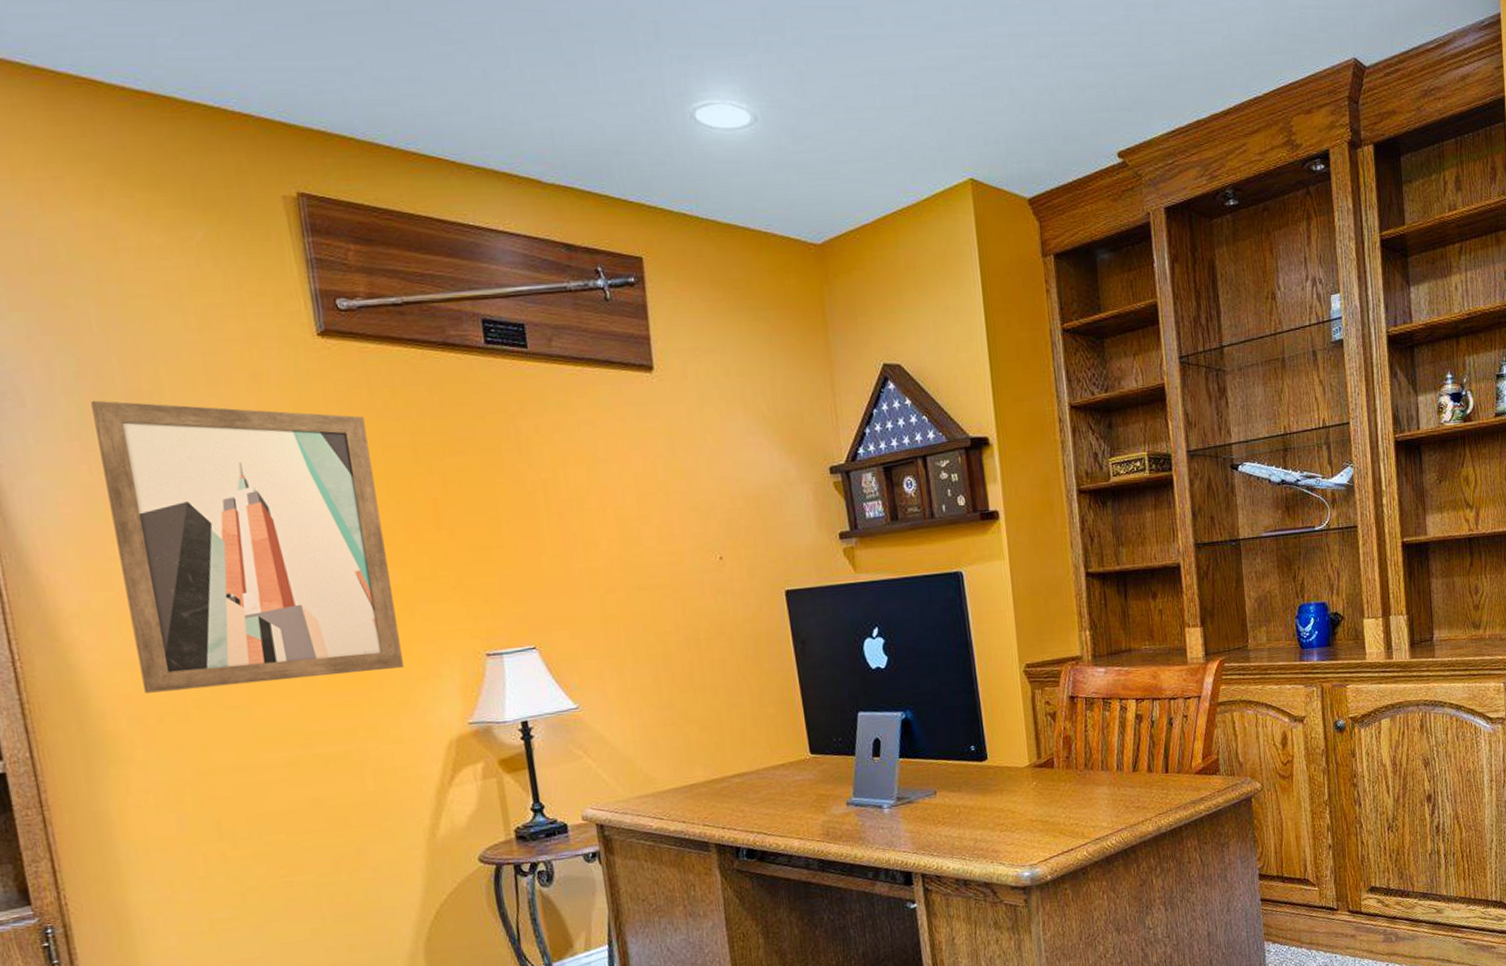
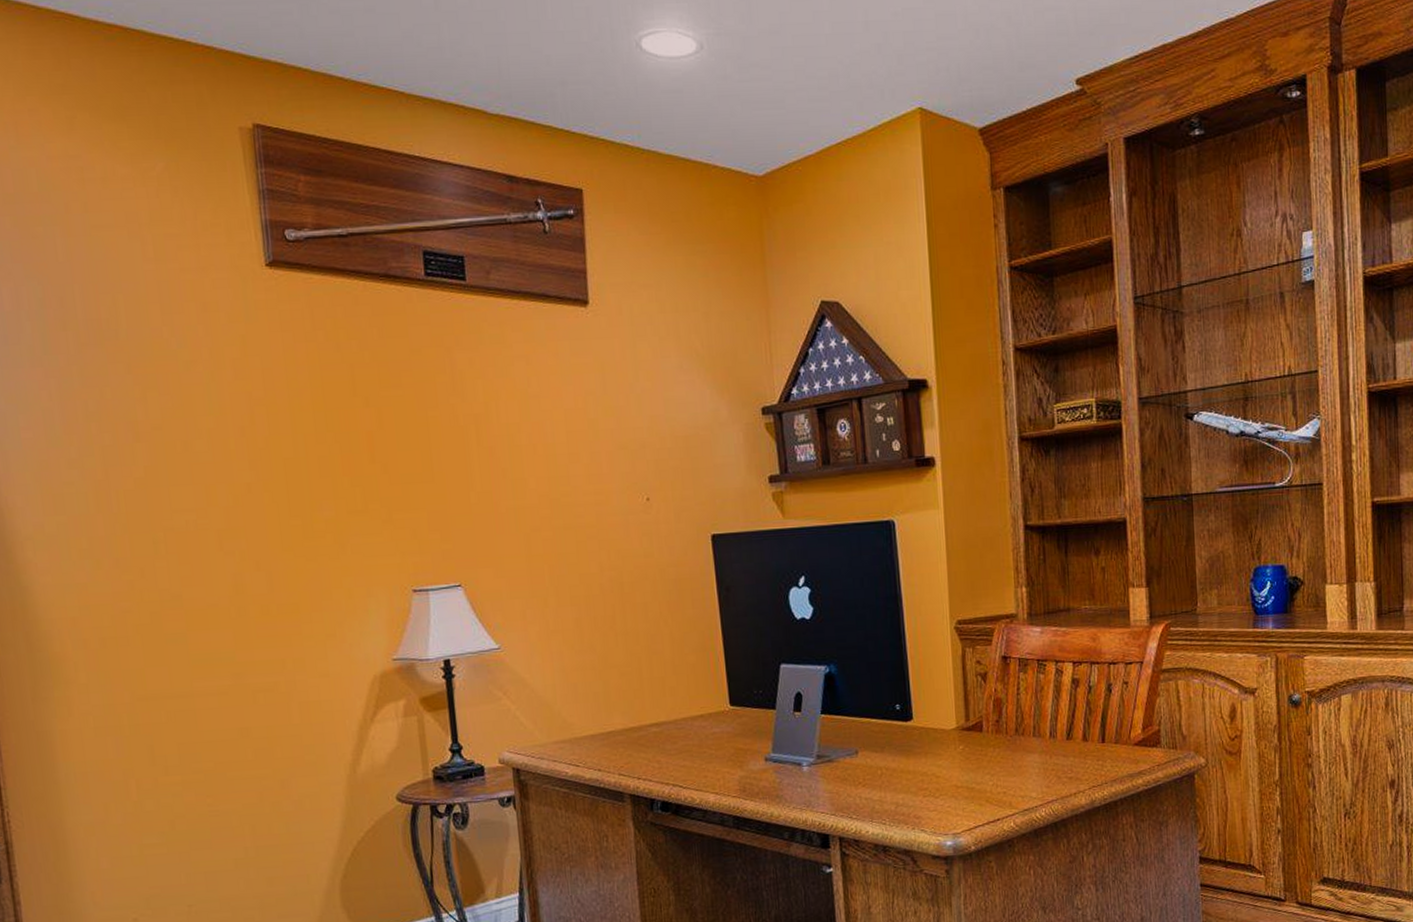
wall art: present [91,400,404,693] -> none [54,327,333,617]

